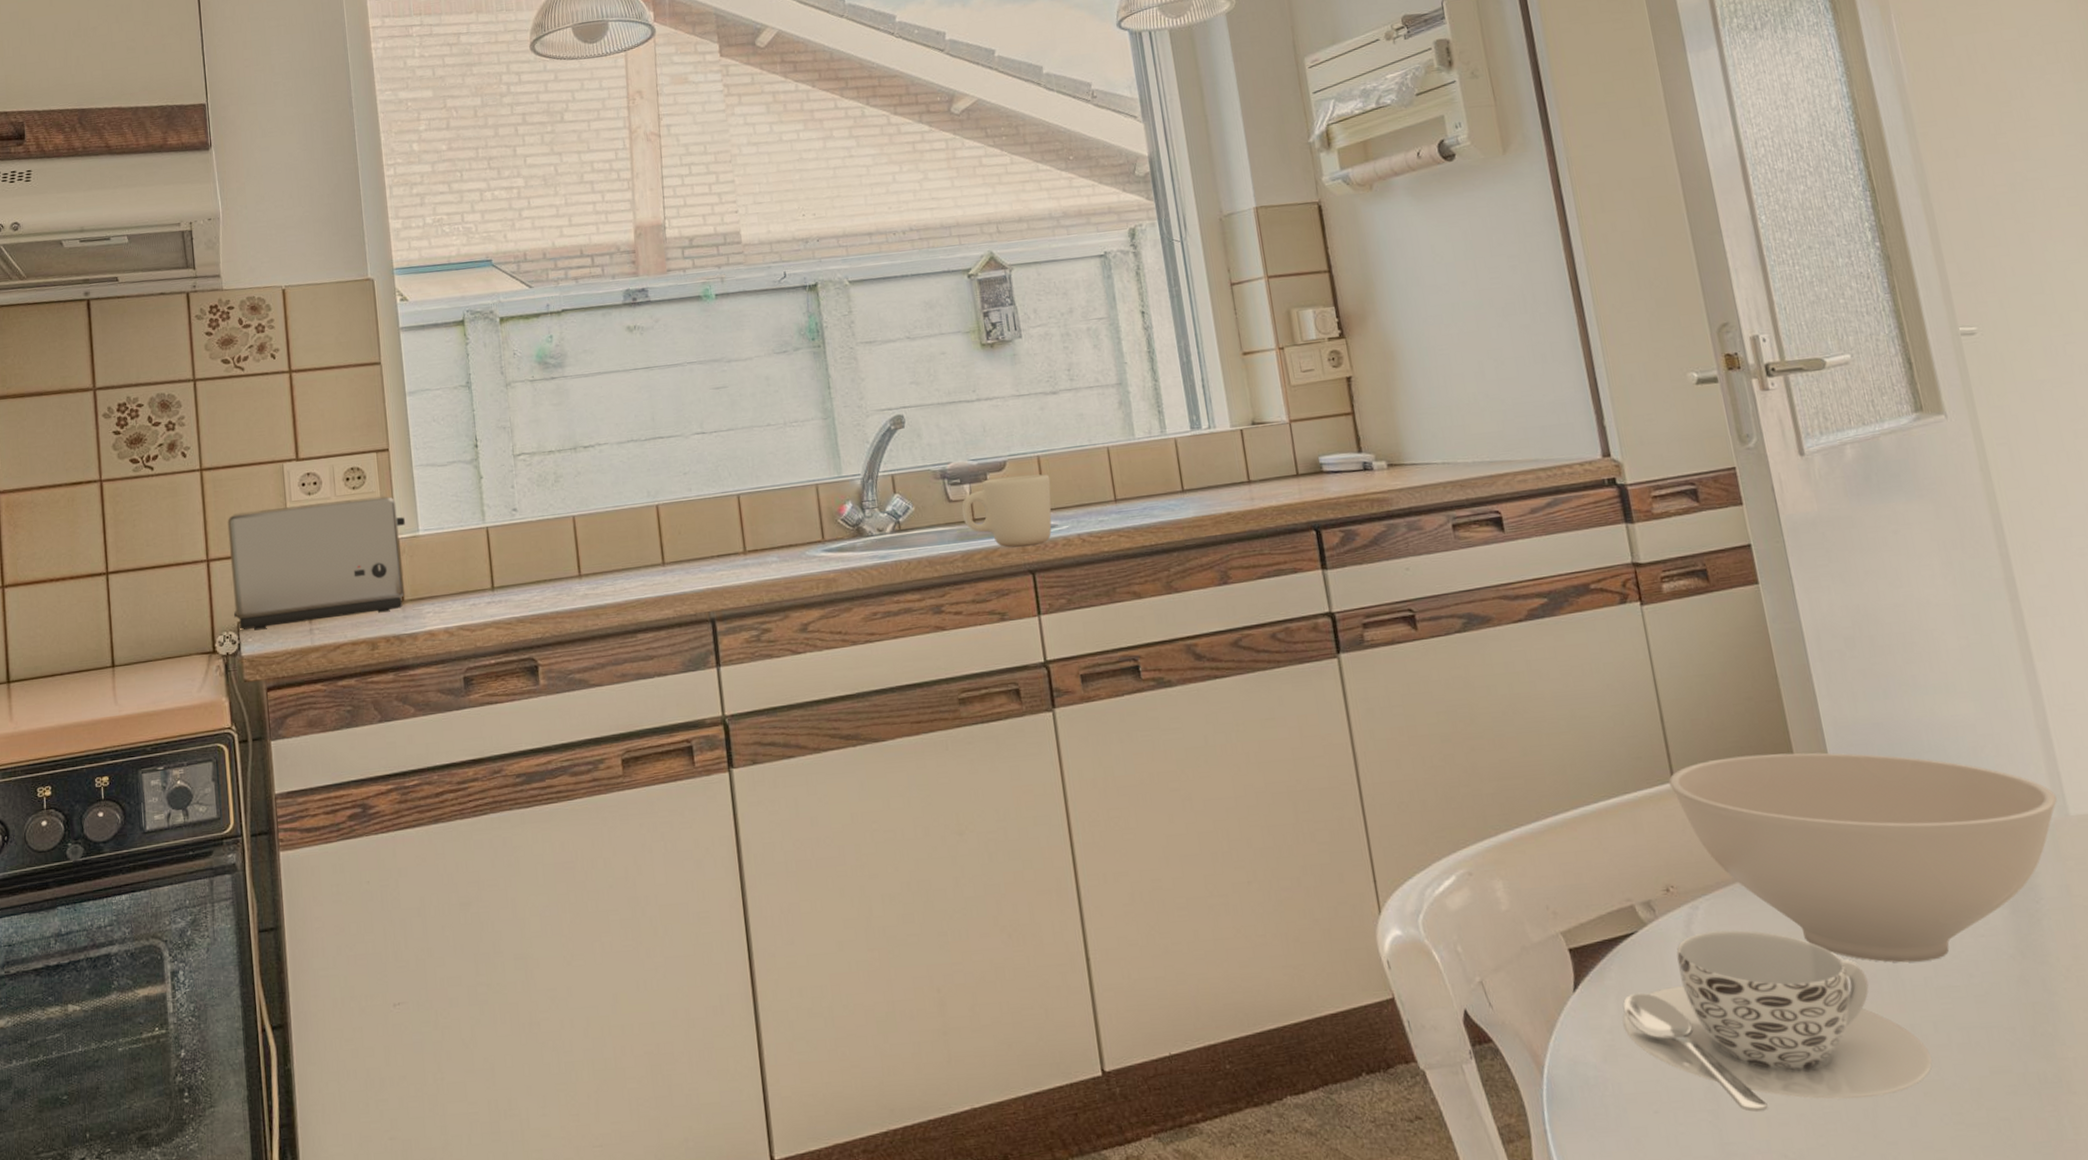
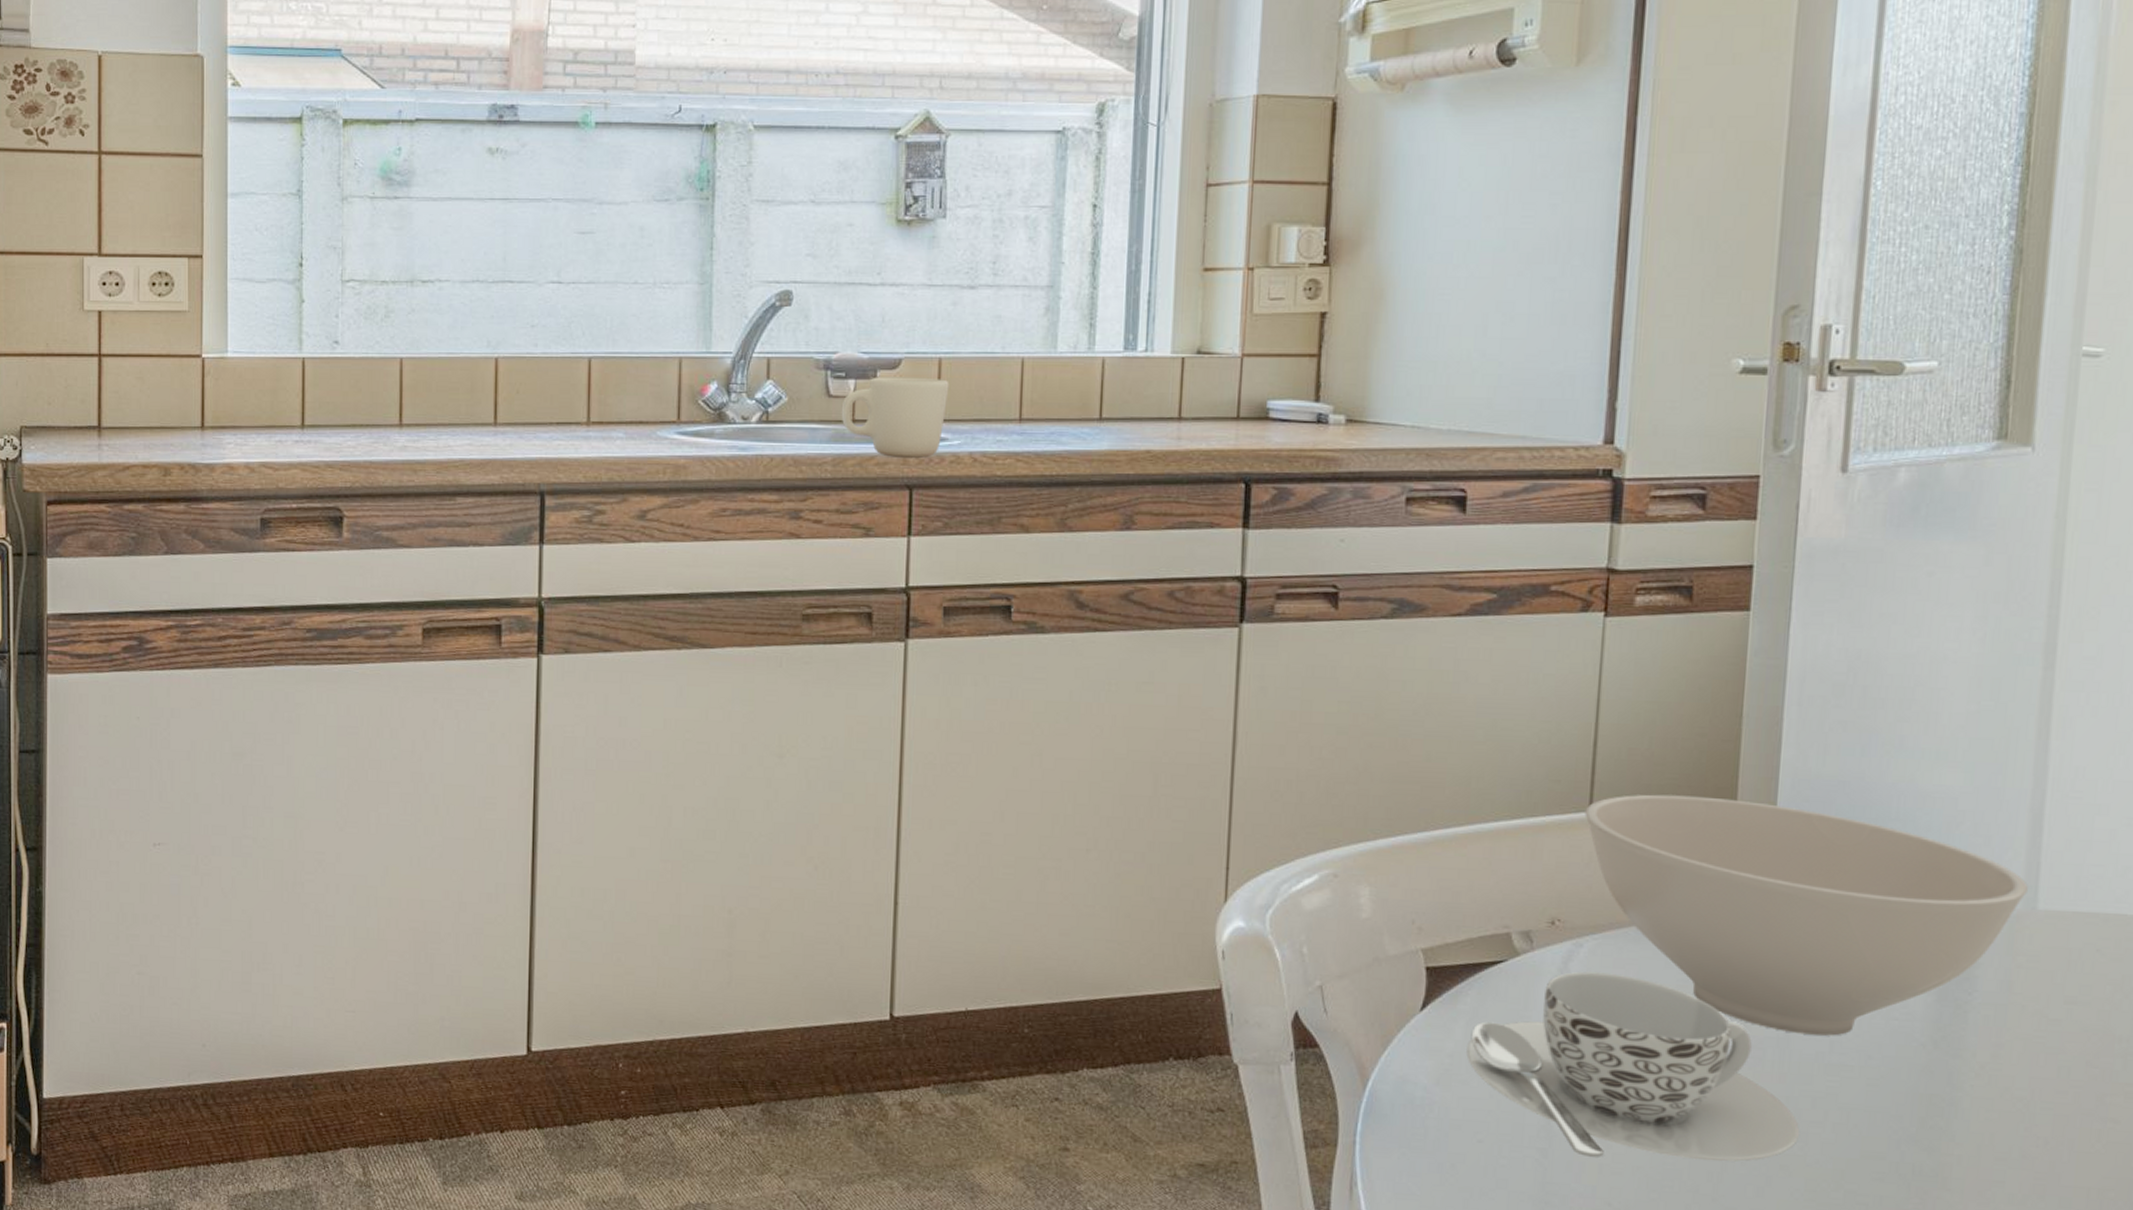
toaster: present [227,495,406,630] -> none [16,305,214,437]

